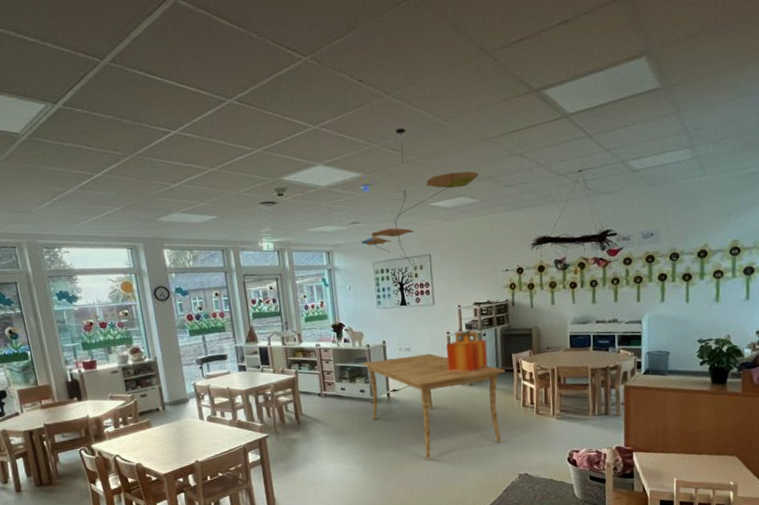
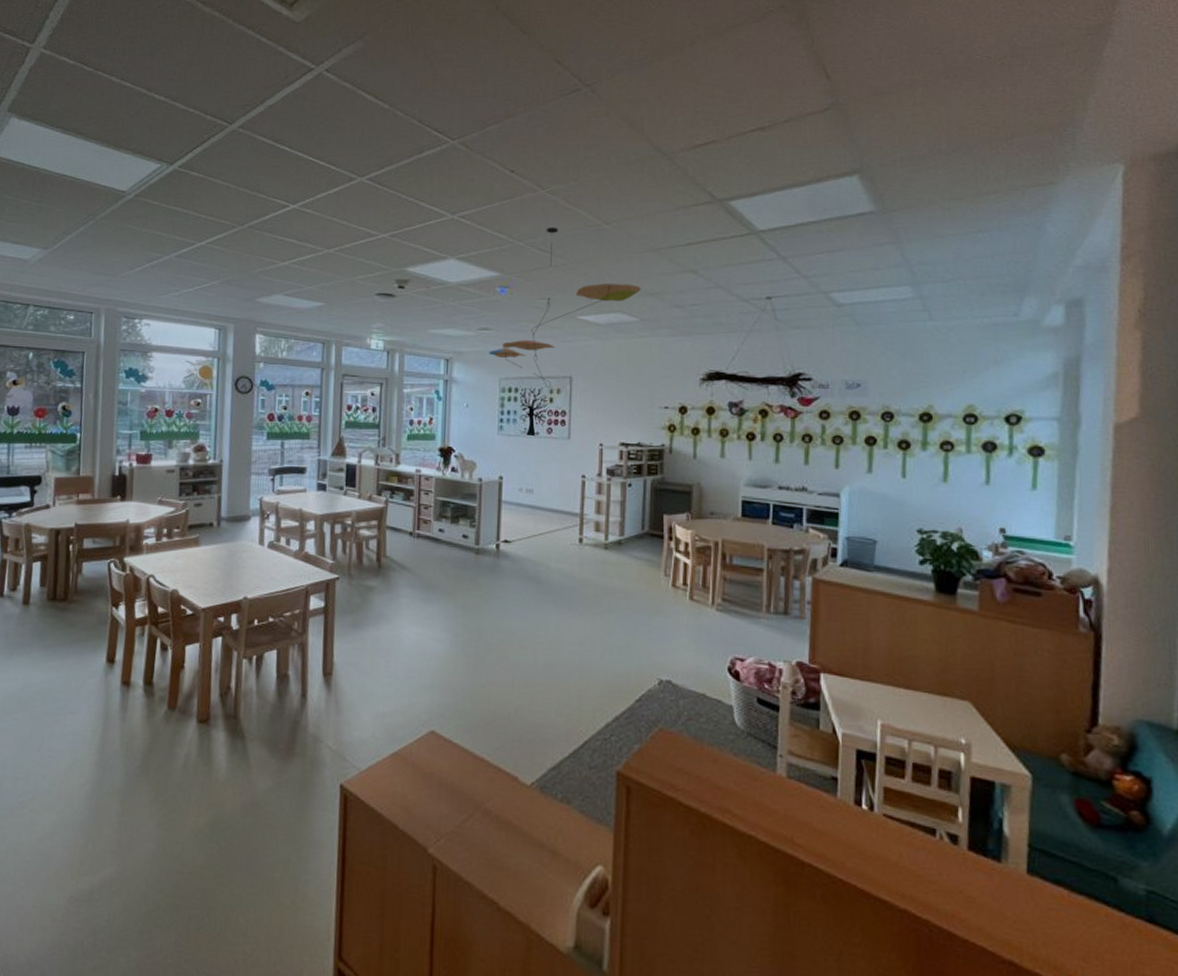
dining table: present [362,354,506,459] -> none [470,499,653,640]
container: present [446,330,488,372] -> none [578,476,632,532]

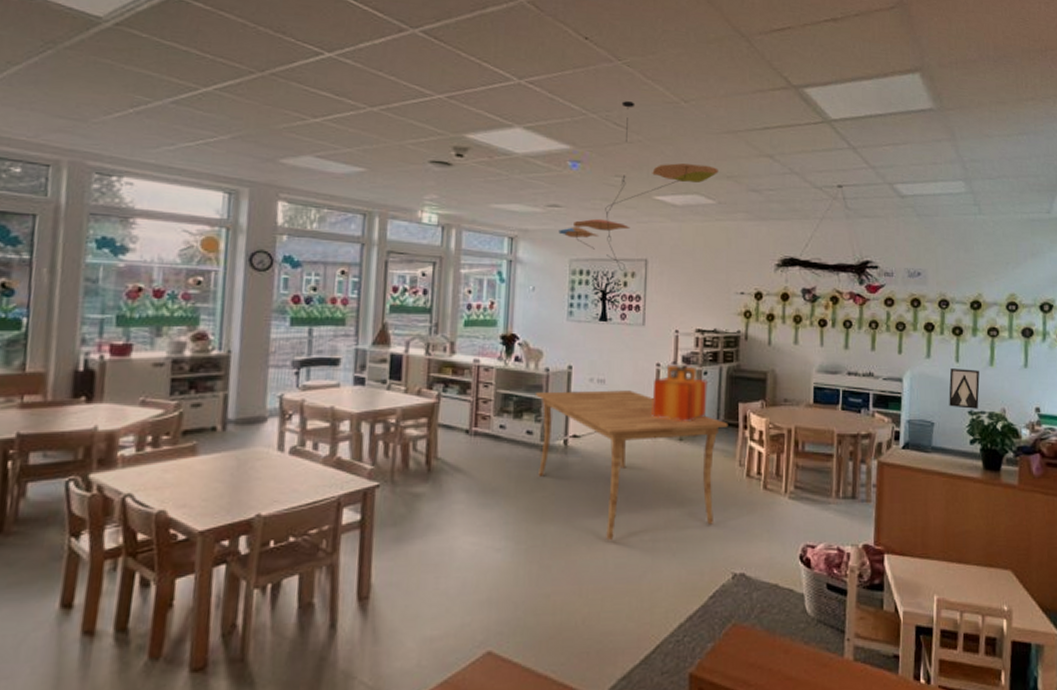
dining table: none [470,499,653,640] -> present [536,390,729,541]
container: none [578,476,632,532] -> present [652,364,708,423]
wall art: none [894,484,931,528] -> present [949,368,980,409]

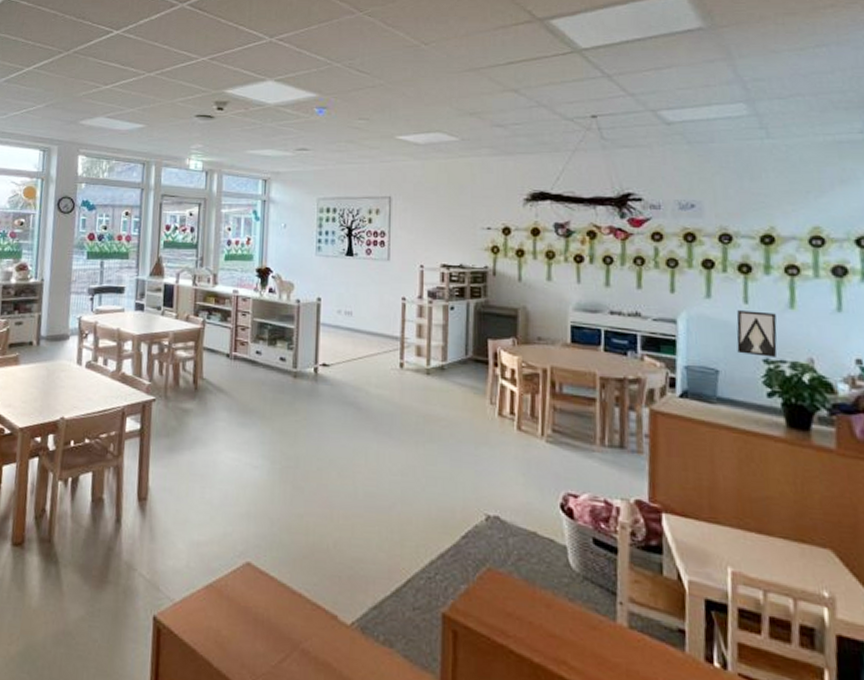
dining table: present [536,390,729,541] -> none [288,321,478,469]
ceiling mobile: present [558,101,719,271] -> none [307,49,461,208]
container: present [652,364,708,423] -> none [398,298,455,357]

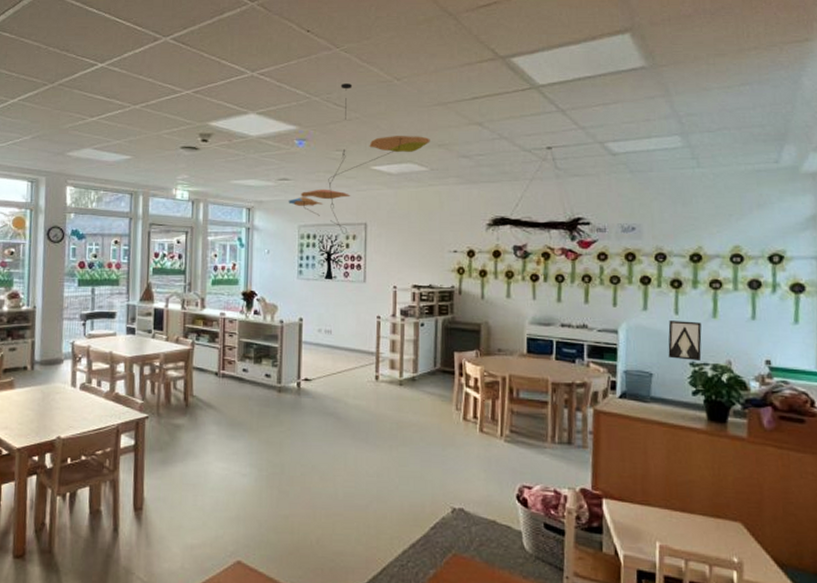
ceiling mobile: none [307,49,461,208] -> present [288,84,430,234]

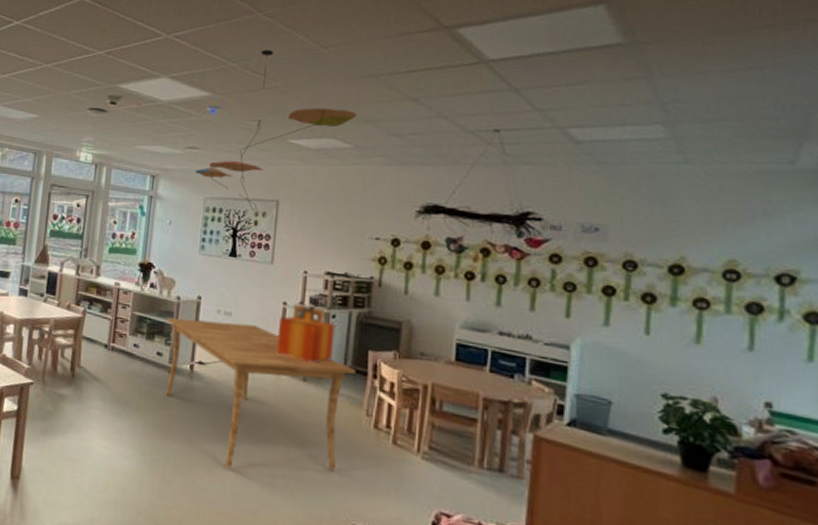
dining table: none [272,339,445,473] -> present [165,318,356,471]
container: none [374,317,425,369] -> present [276,304,336,364]
wall art: present [668,320,702,361] -> none [634,341,679,393]

